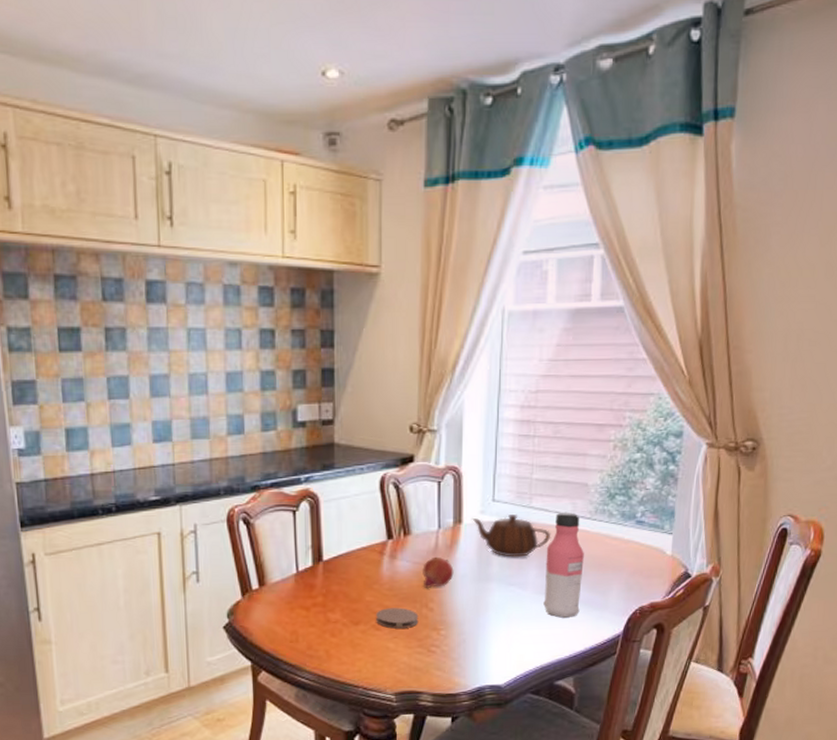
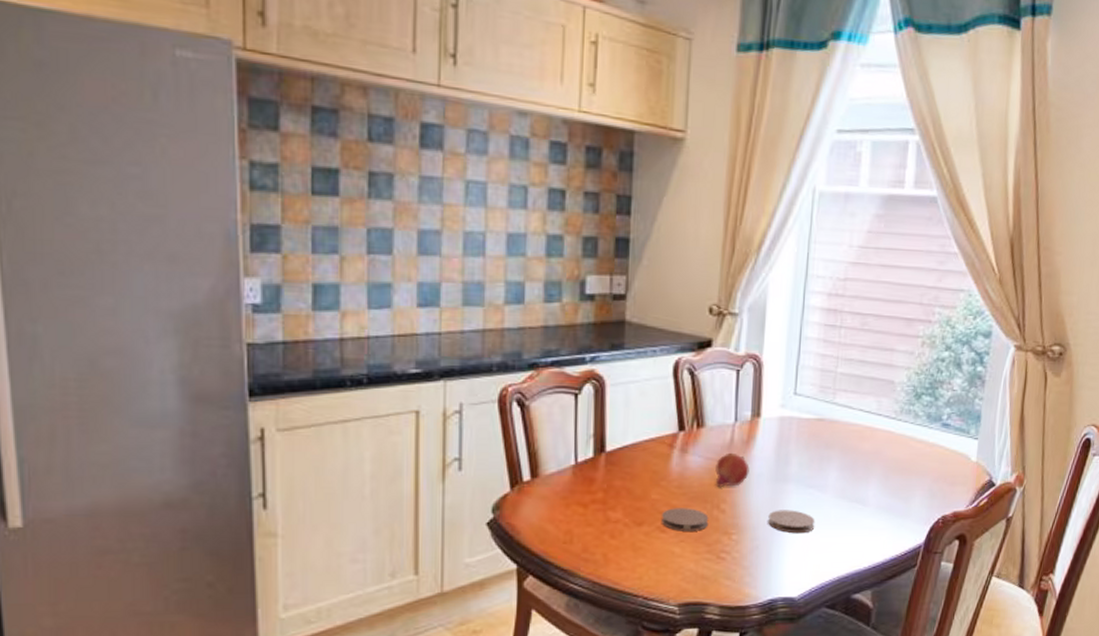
teapot: present [472,514,551,557] -> none [771,410,855,457]
coaster: none [473,606,518,628] -> present [768,510,815,534]
water bottle: present [543,511,584,618] -> none [843,410,888,525]

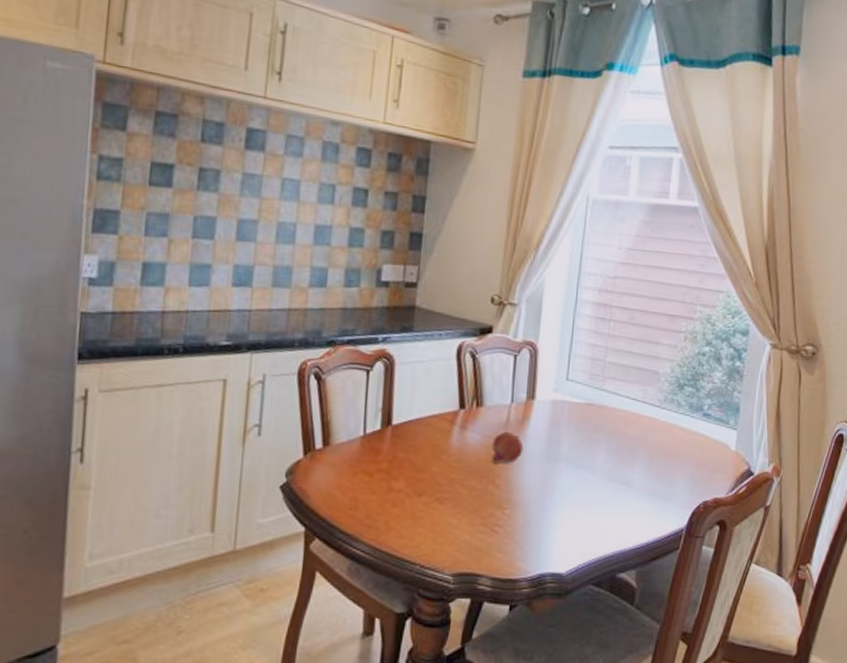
coaster: present [662,508,709,531] -> none [440,481,484,504]
coaster: present [768,510,815,534] -> none [539,488,584,512]

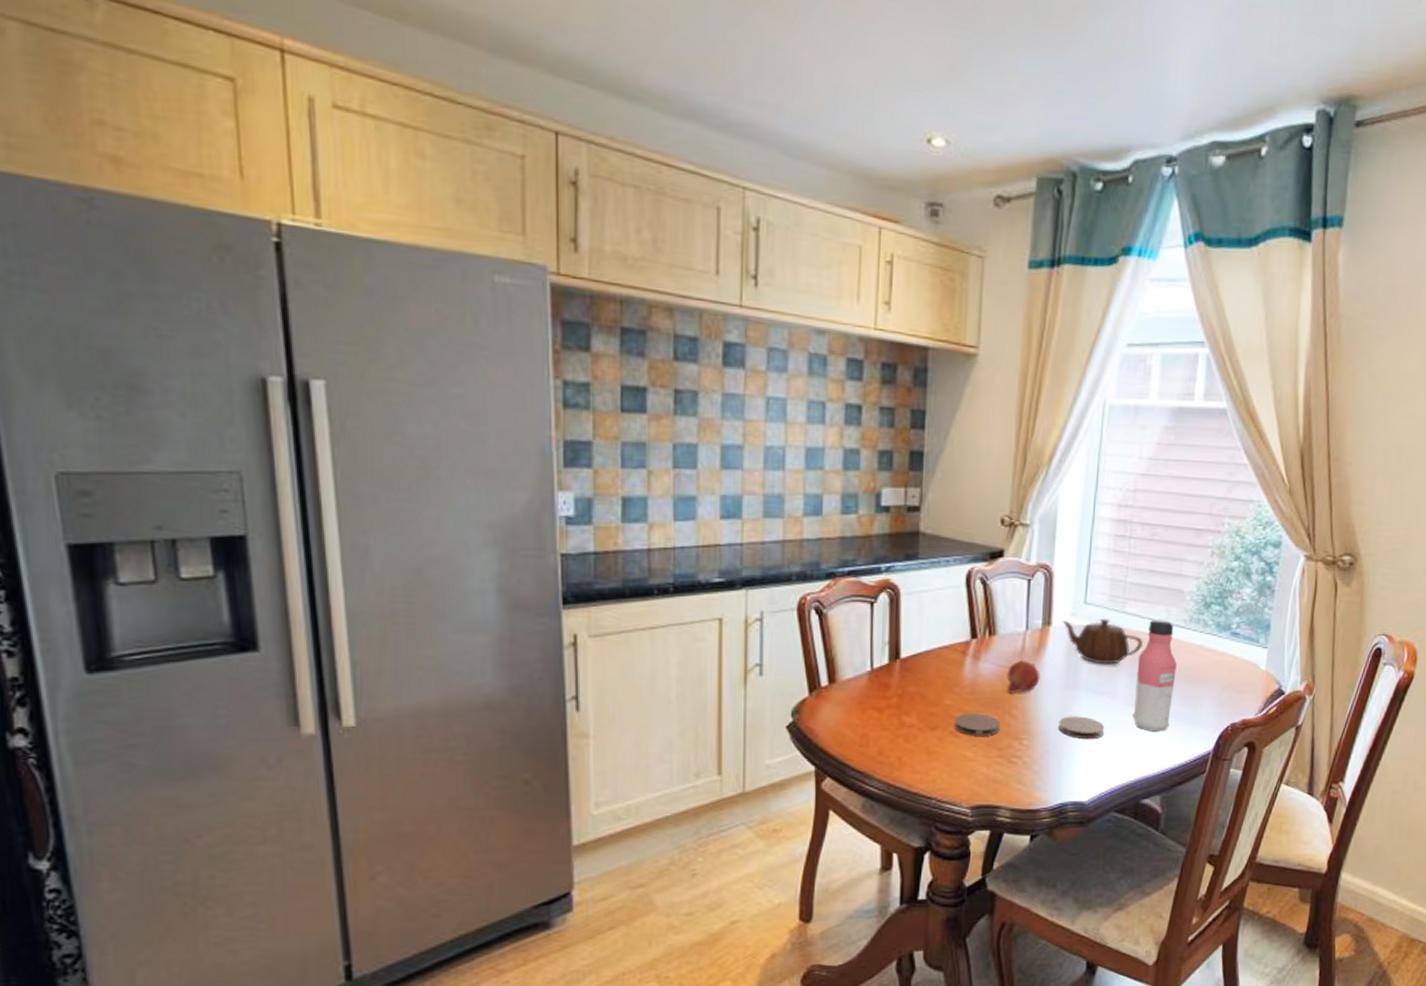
coaster: none [440,481,484,504] -> present [955,713,1001,736]
coaster: none [539,488,584,512] -> present [1058,716,1105,740]
teapot: none [545,395,621,440] -> present [1062,619,1144,665]
water bottle: none [610,397,652,507] -> present [1132,619,1177,732]

